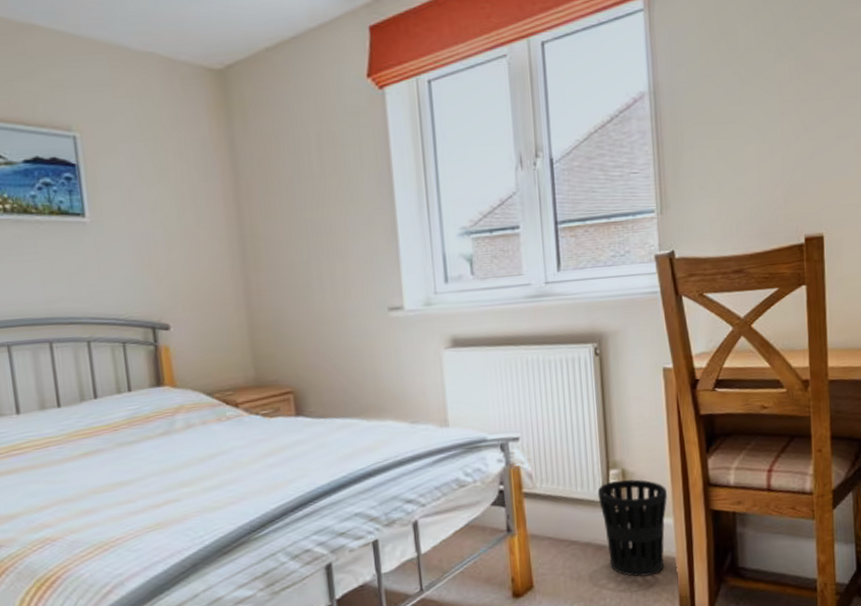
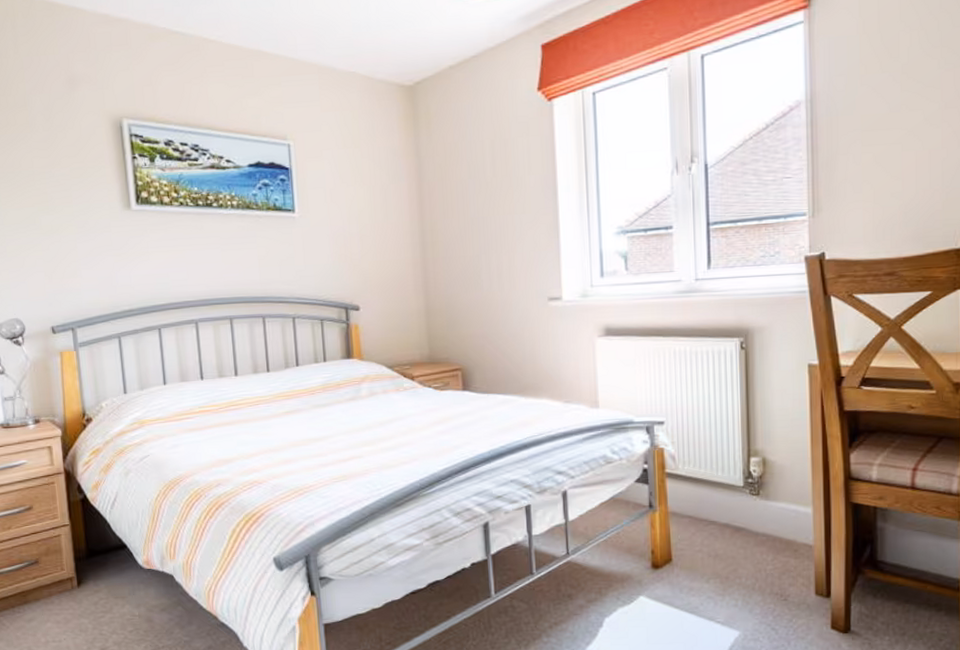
wastebasket: present [597,479,667,577] -> none [738,467,807,560]

